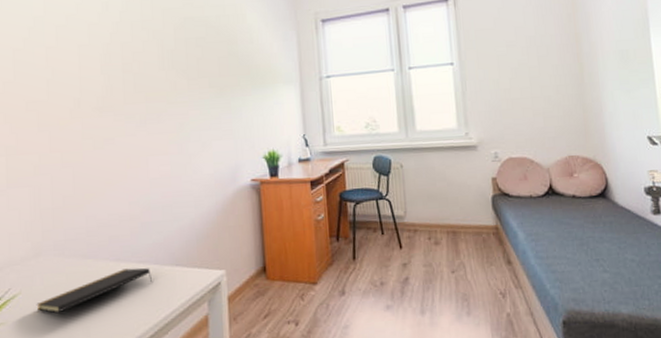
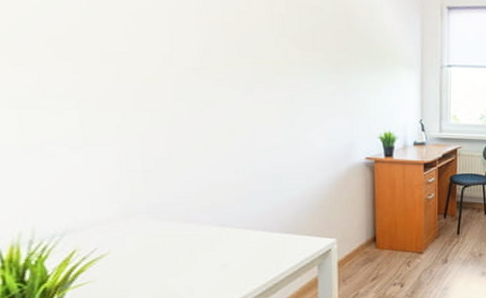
notepad: present [36,268,153,314] -> none [129,233,261,273]

